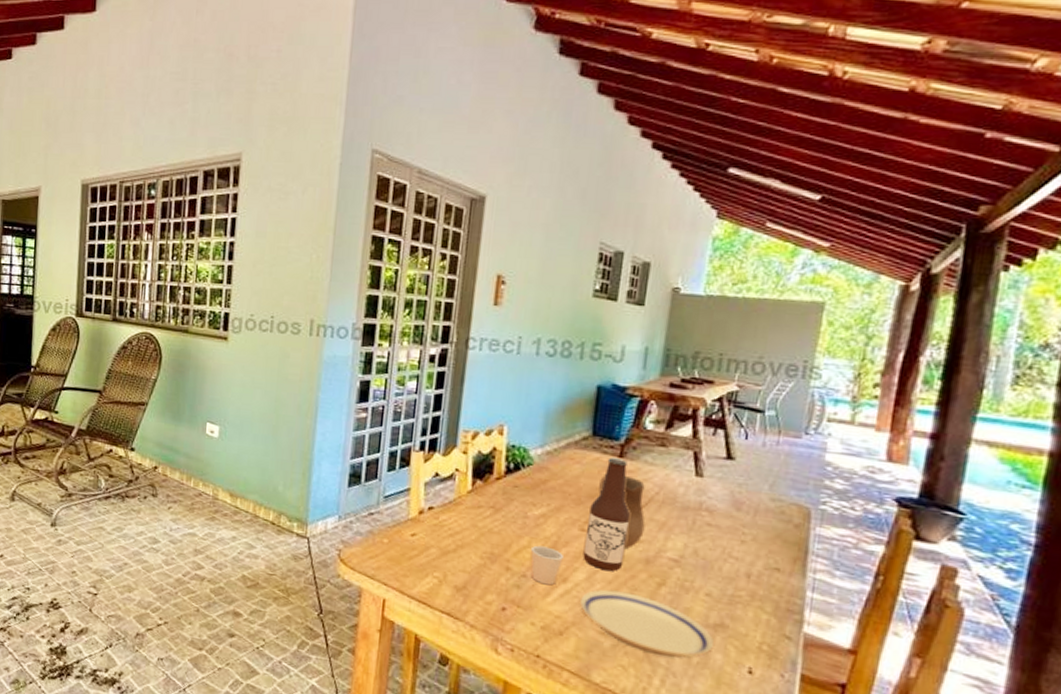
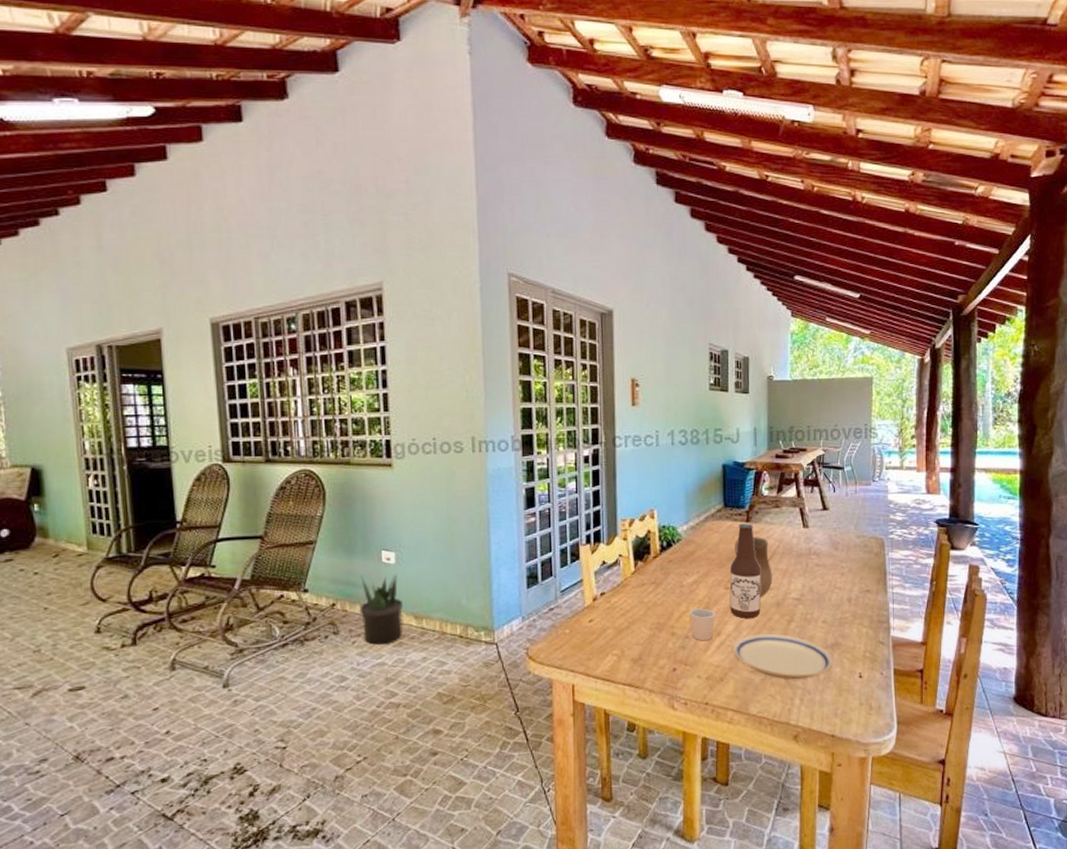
planter: none [179,443,220,516] -> present [360,573,403,645]

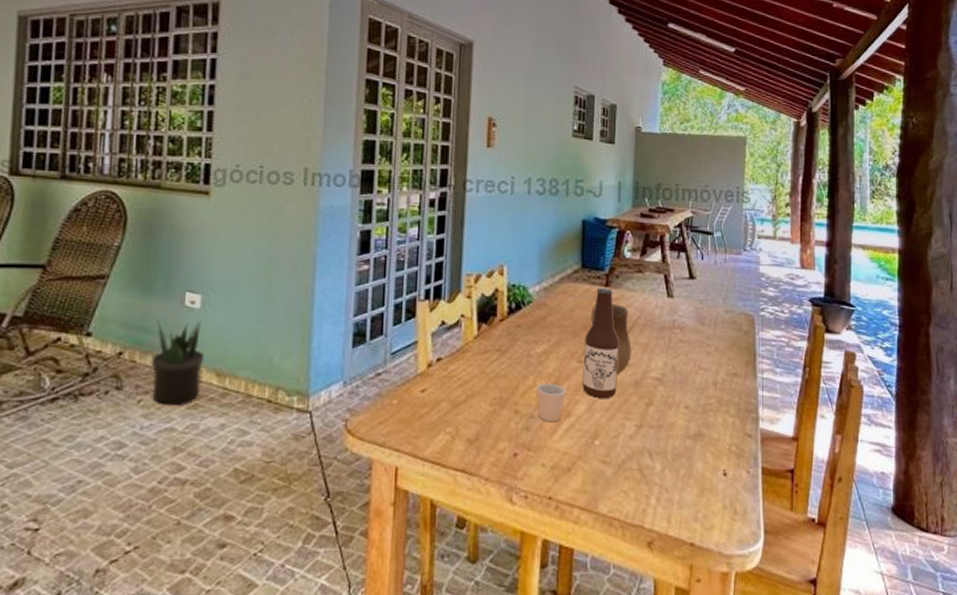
plate: present [733,633,833,680] -> none [584,417,695,475]

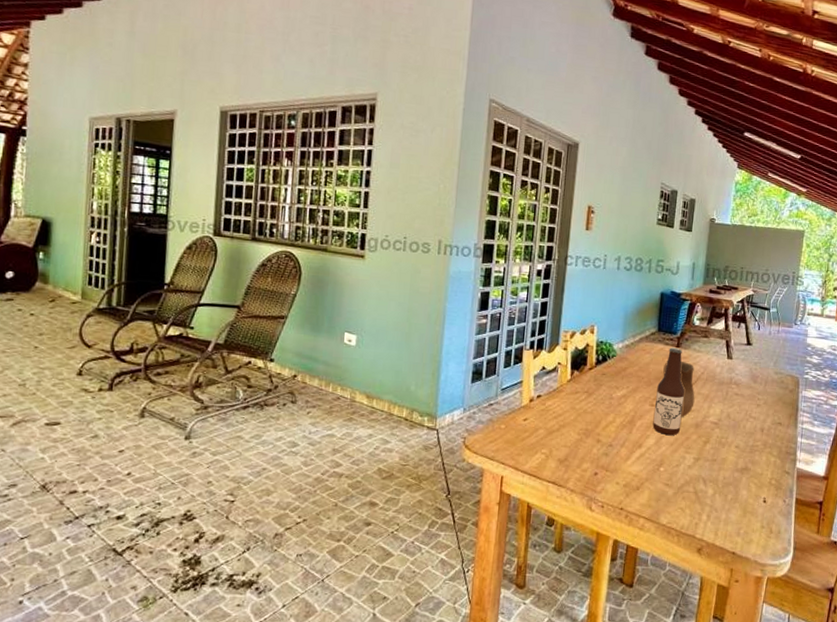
planter: present [152,319,204,405] -> none [318,352,357,418]
cup: present [536,383,567,423] -> none [615,420,640,451]

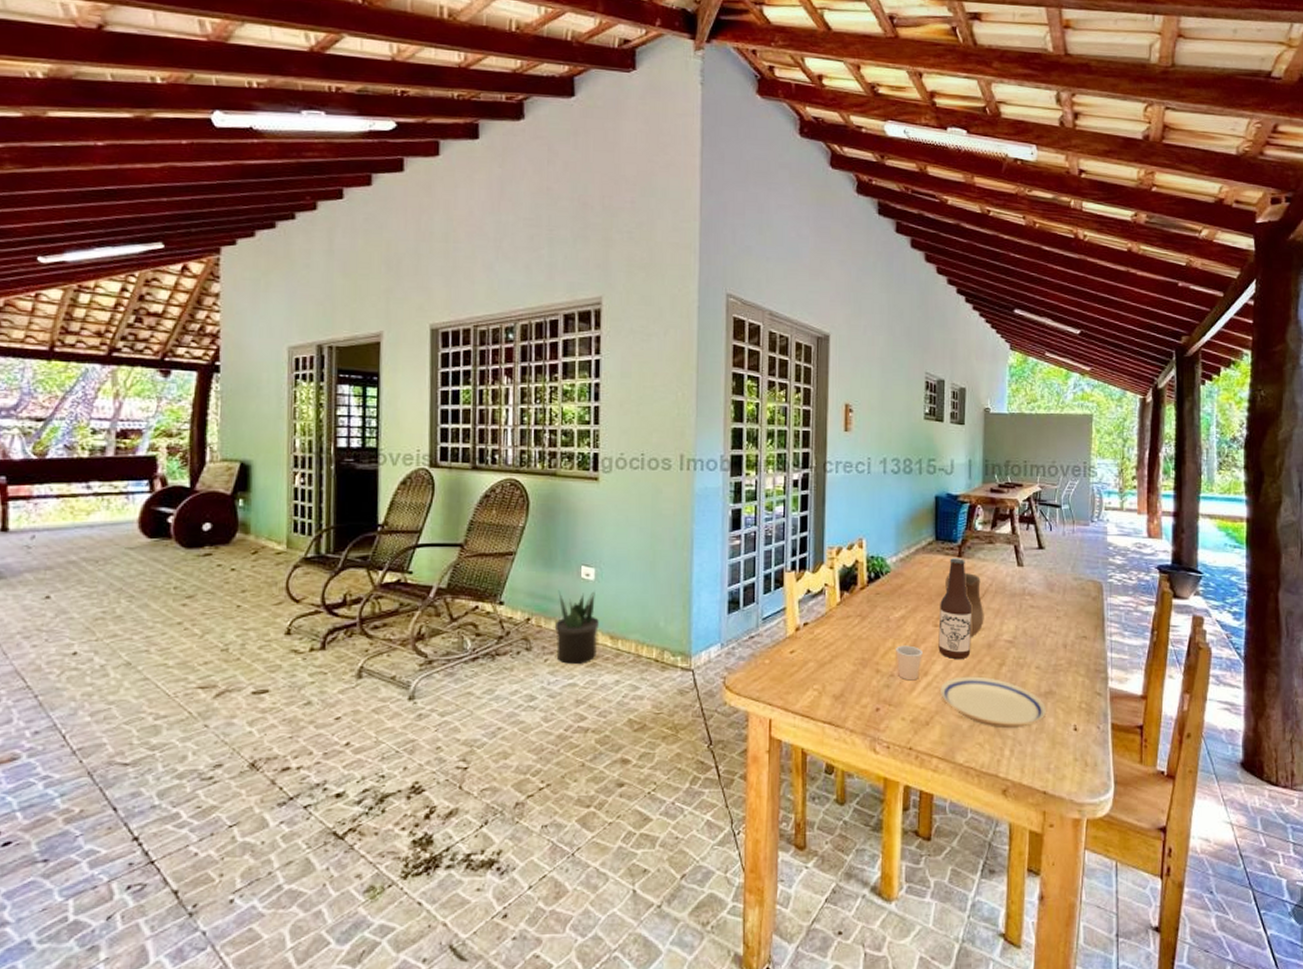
planter: none [318,352,357,418] -> present [555,590,599,664]
cup: none [615,420,640,451] -> present [896,645,924,681]
plate: none [651,450,741,497] -> present [941,676,1046,729]

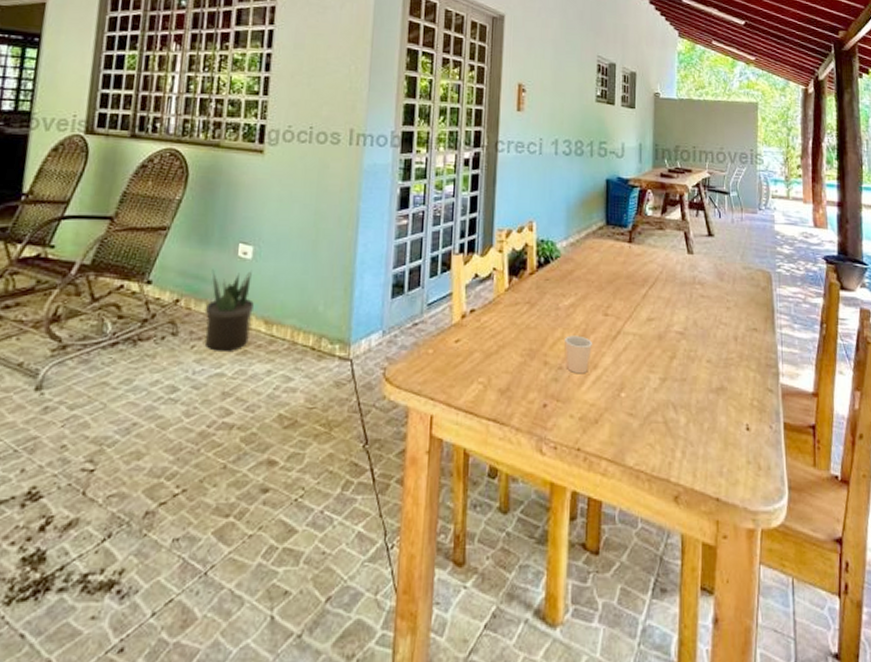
root beer bottle: present [938,557,973,660] -> none [608,243,643,352]
plate: present [941,676,1046,729] -> none [610,370,718,428]
ceramic jug: present [945,573,984,637] -> none [616,259,655,327]

